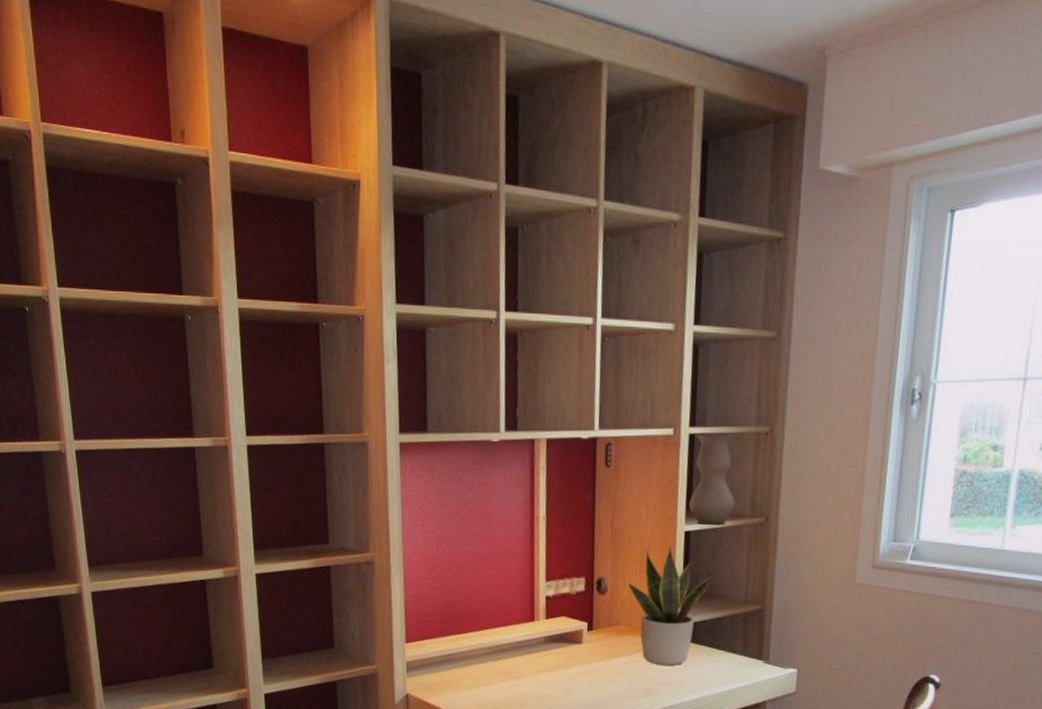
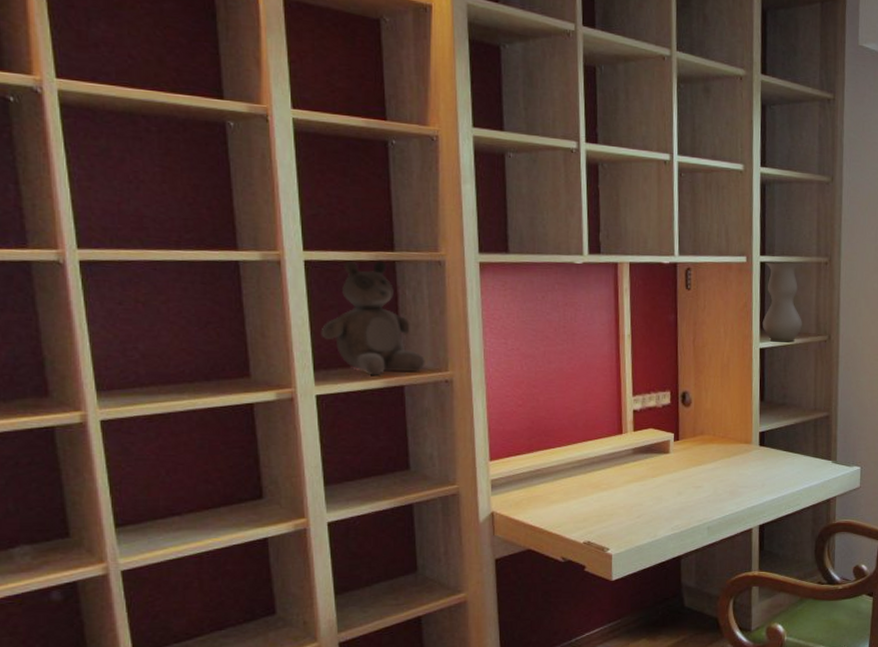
stuffed animal: none [260,444,349,556] -> present [320,260,425,375]
potted plant: present [627,545,716,666] -> none [710,361,788,470]

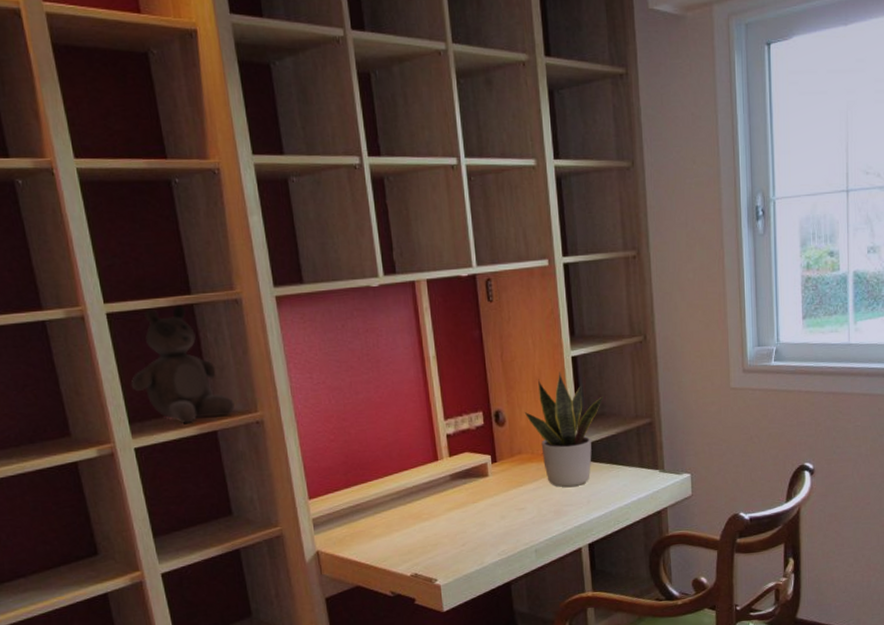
potted plant: none [710,361,788,470] -> present [524,371,606,488]
vase: present [763,262,802,342] -> none [569,260,615,349]

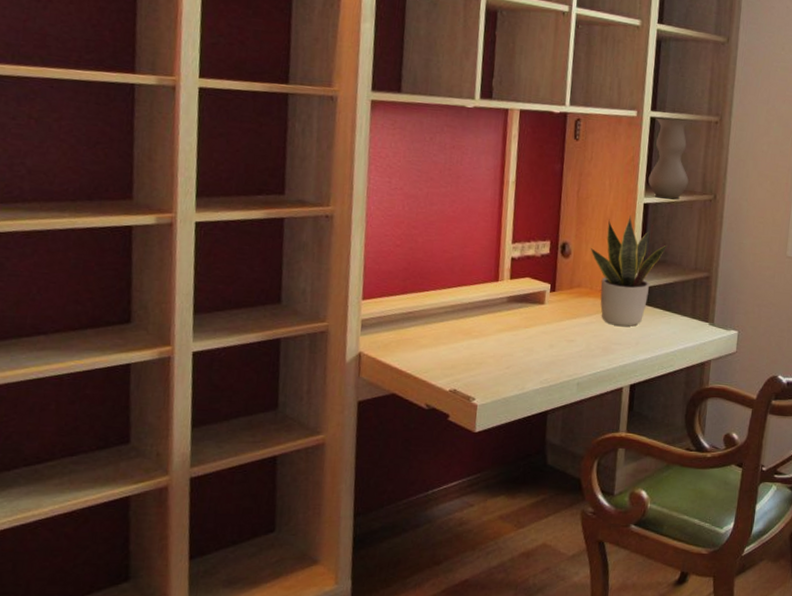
stuffed animal: present [131,305,235,423] -> none [207,90,308,206]
vase: none [569,260,615,349] -> present [648,117,690,199]

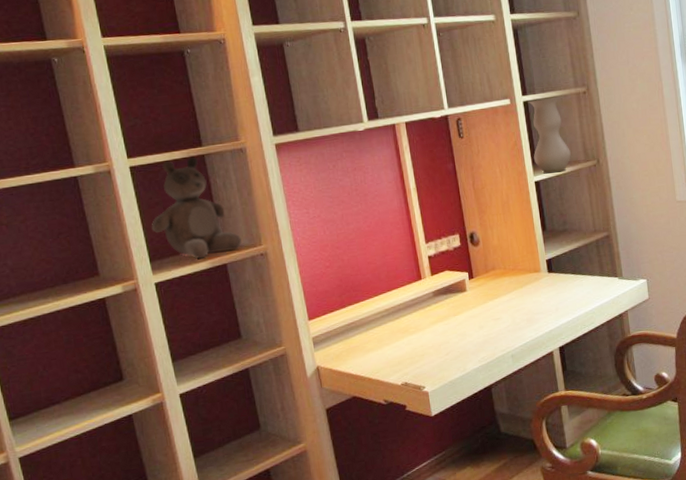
stuffed animal: none [207,90,308,206] -> present [151,156,242,259]
potted plant: present [590,215,670,327] -> none [495,195,567,298]

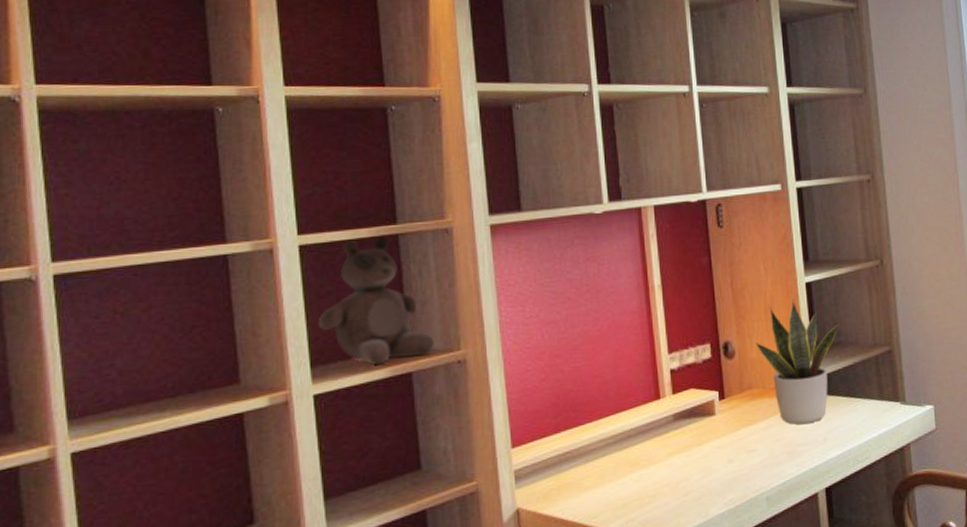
potted plant: none [495,195,567,298] -> present [755,298,842,425]
vase: present [528,96,571,174] -> none [802,184,850,274]

